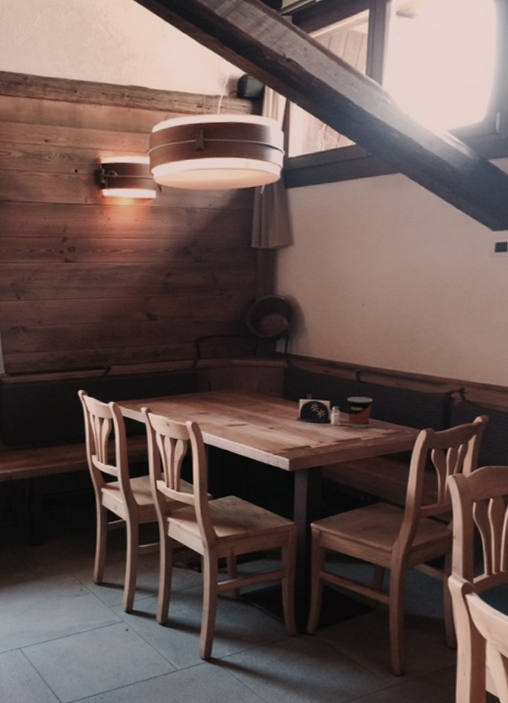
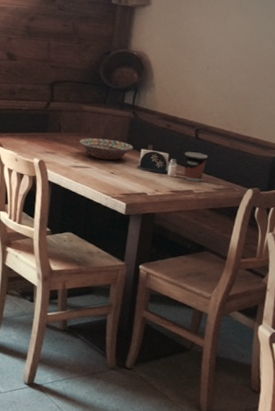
decorative bowl: none [233,392,291,415] -> present [79,137,133,161]

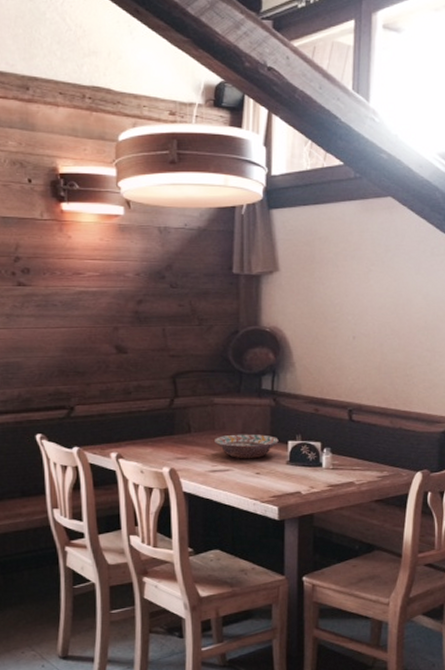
cup: present [184,152,208,182] -> none [339,437,366,471]

